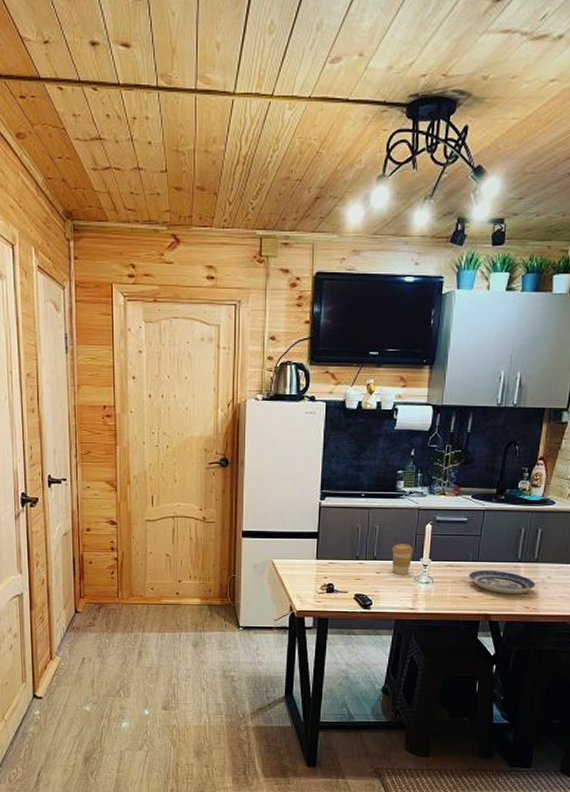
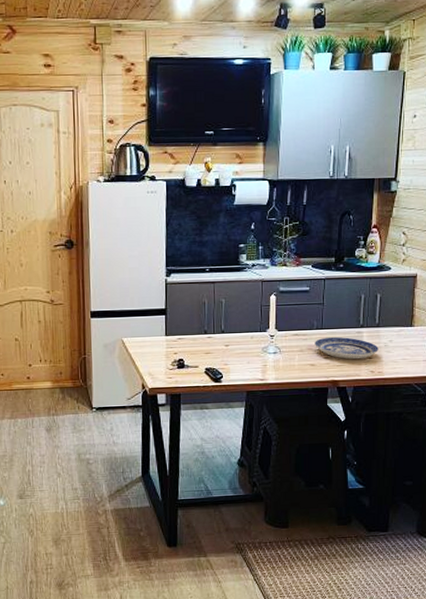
coffee cup: present [392,544,414,575] -> none [239,315,260,346]

